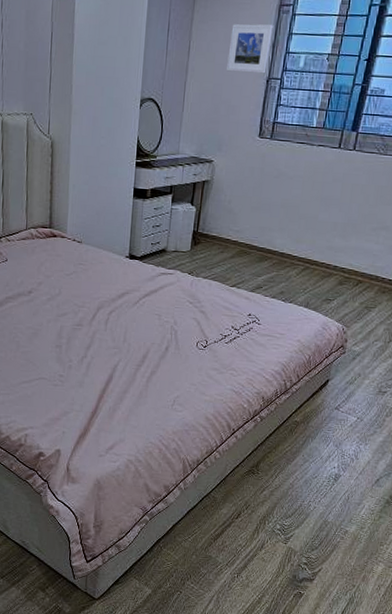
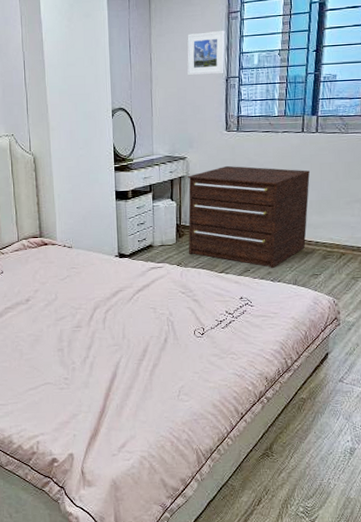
dresser: none [201,174,341,289] -> present [187,165,311,269]

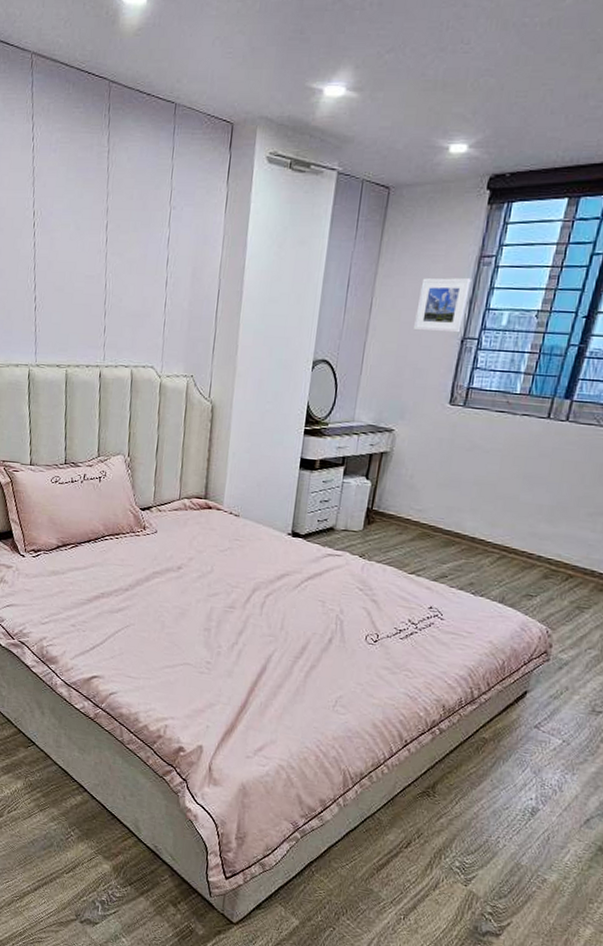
dresser: present [187,165,311,269] -> none [375,446,549,580]

